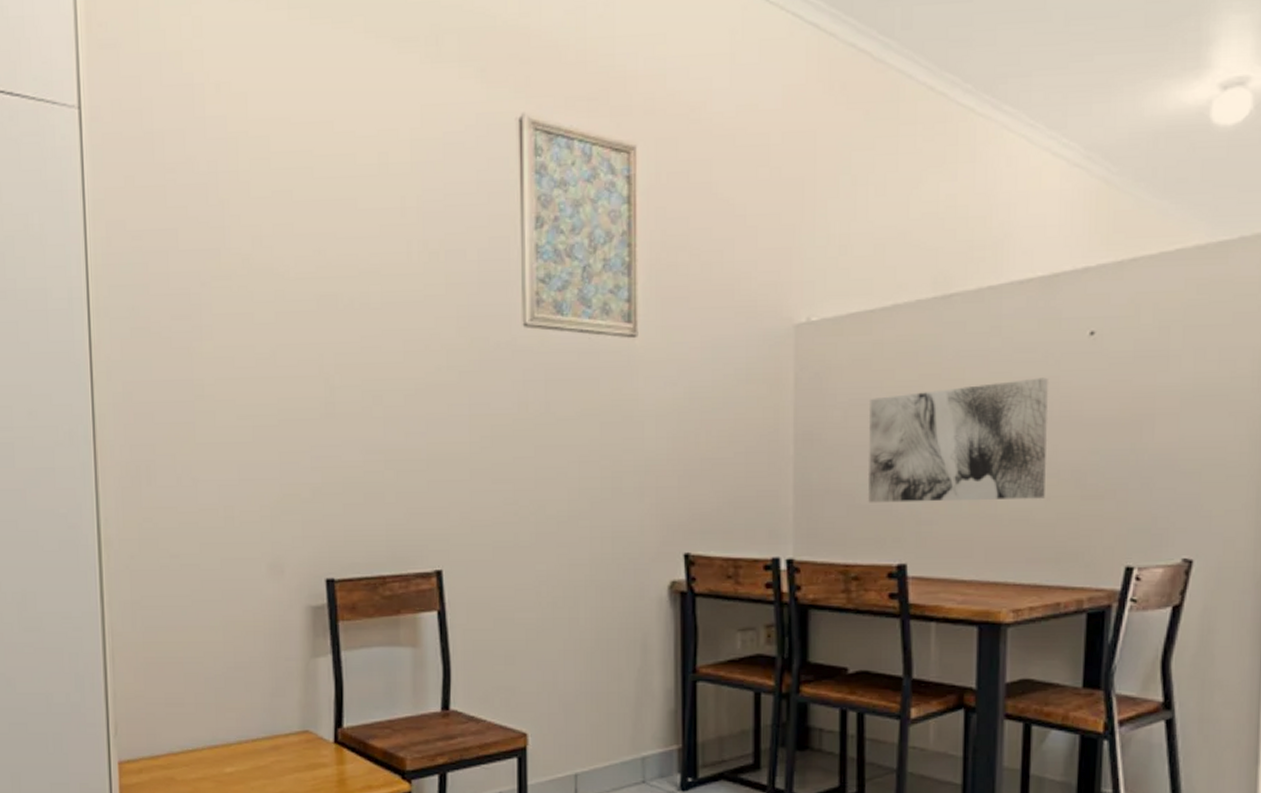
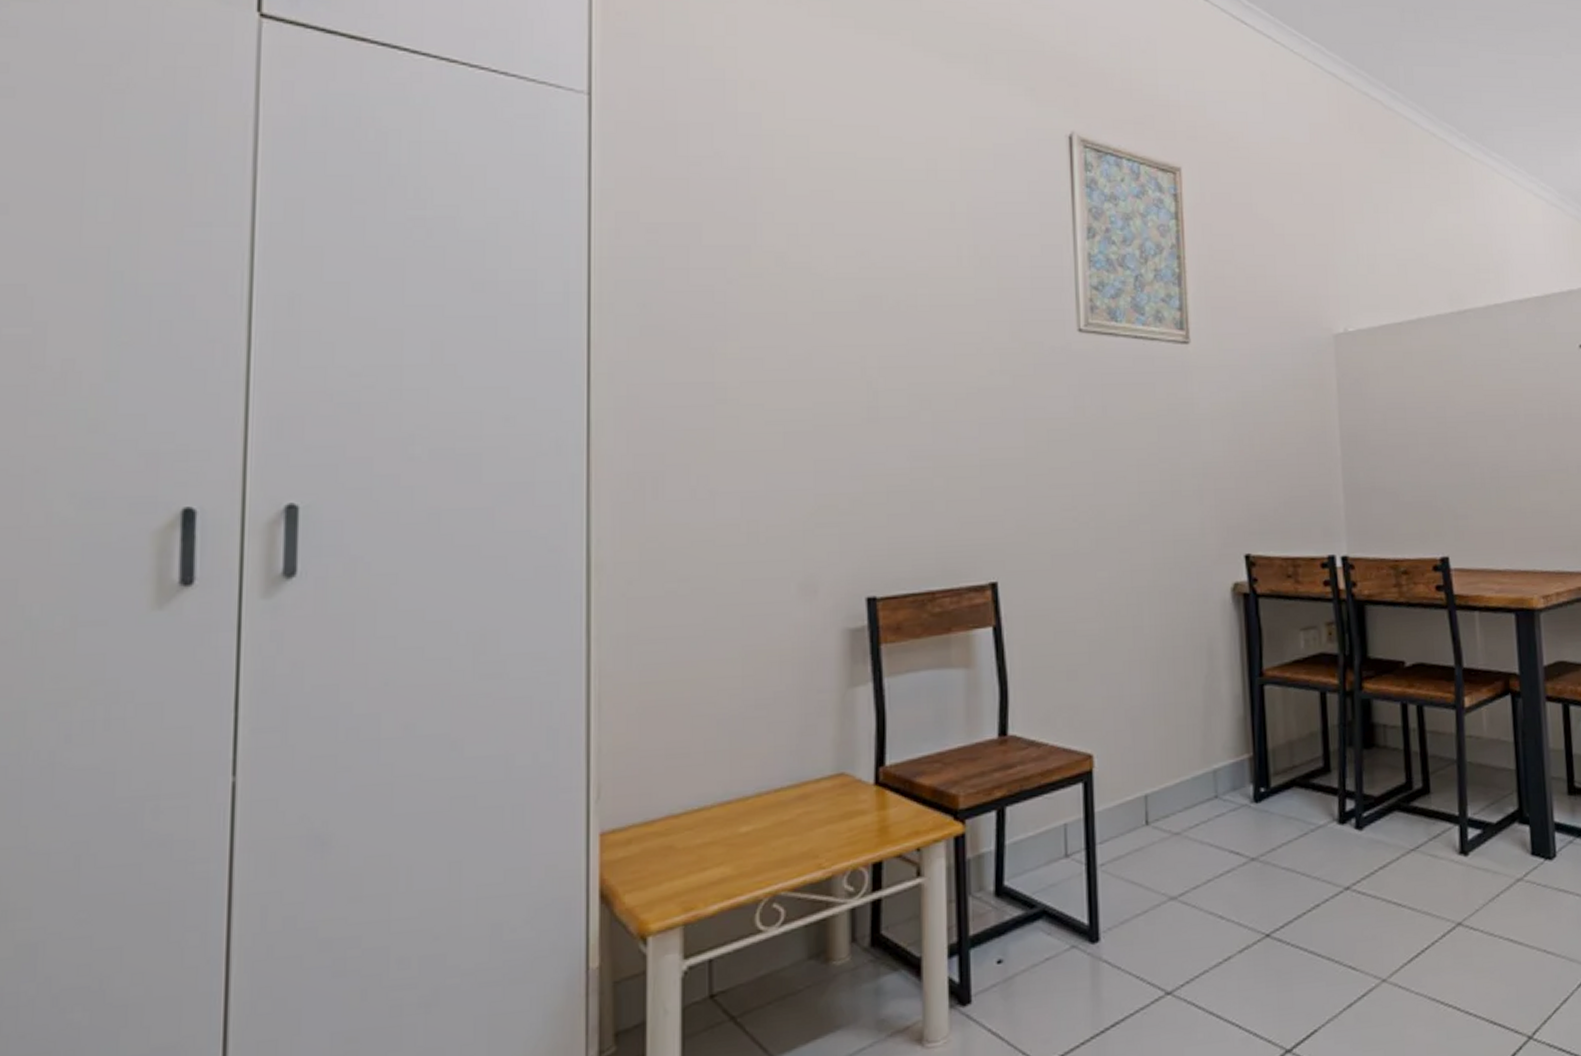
wall art: present [868,377,1048,503] -> none [1405,384,1559,500]

